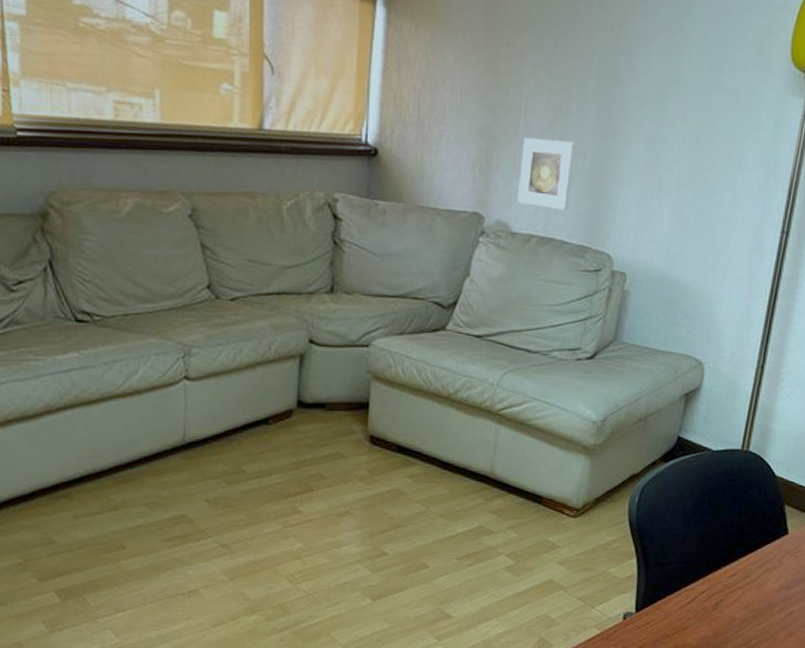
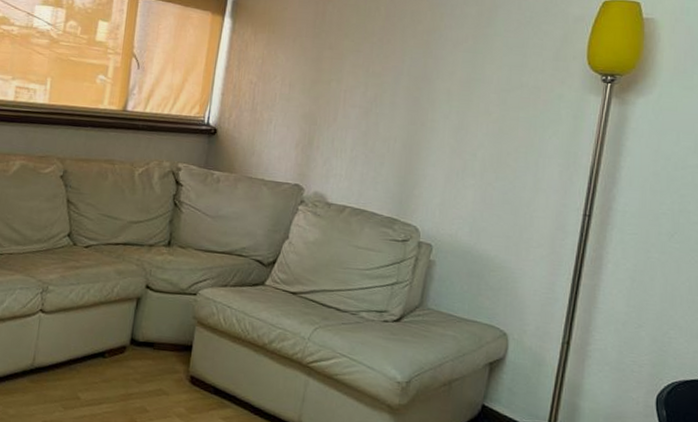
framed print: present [518,138,575,211] -> none [334,123,387,187]

